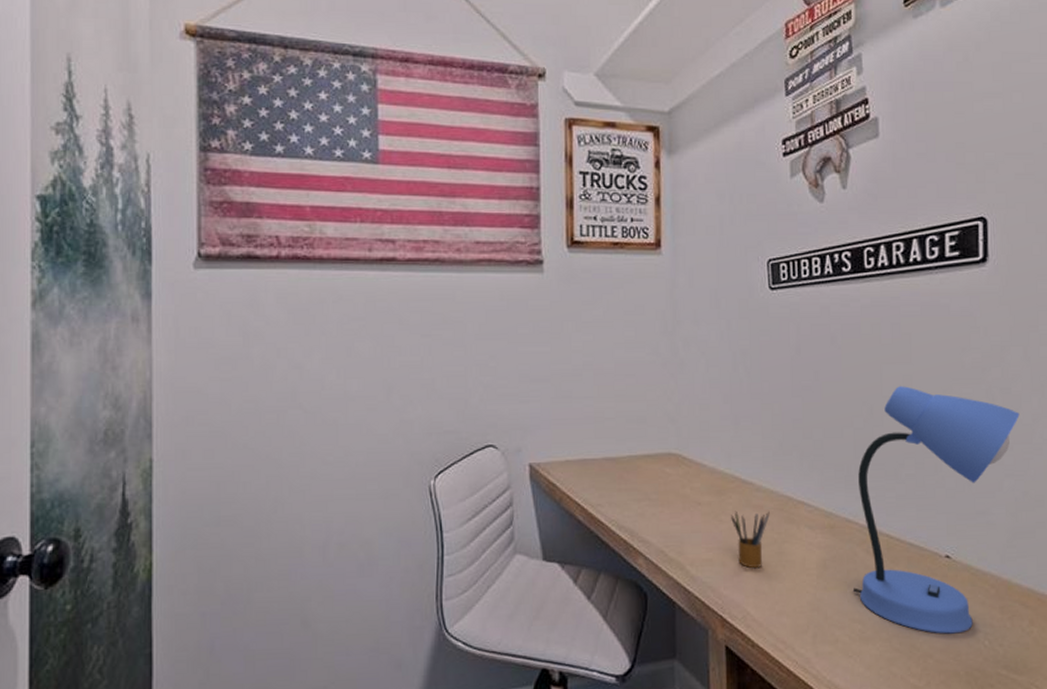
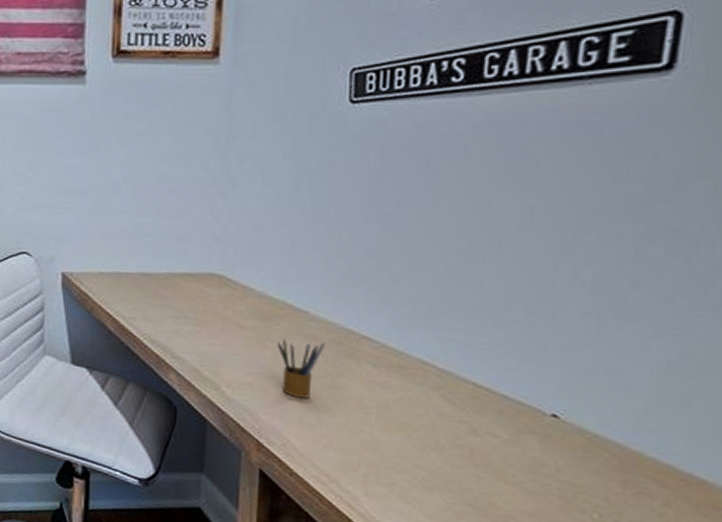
desk lamp: present [852,386,1020,634] -> none [419,219,693,501]

